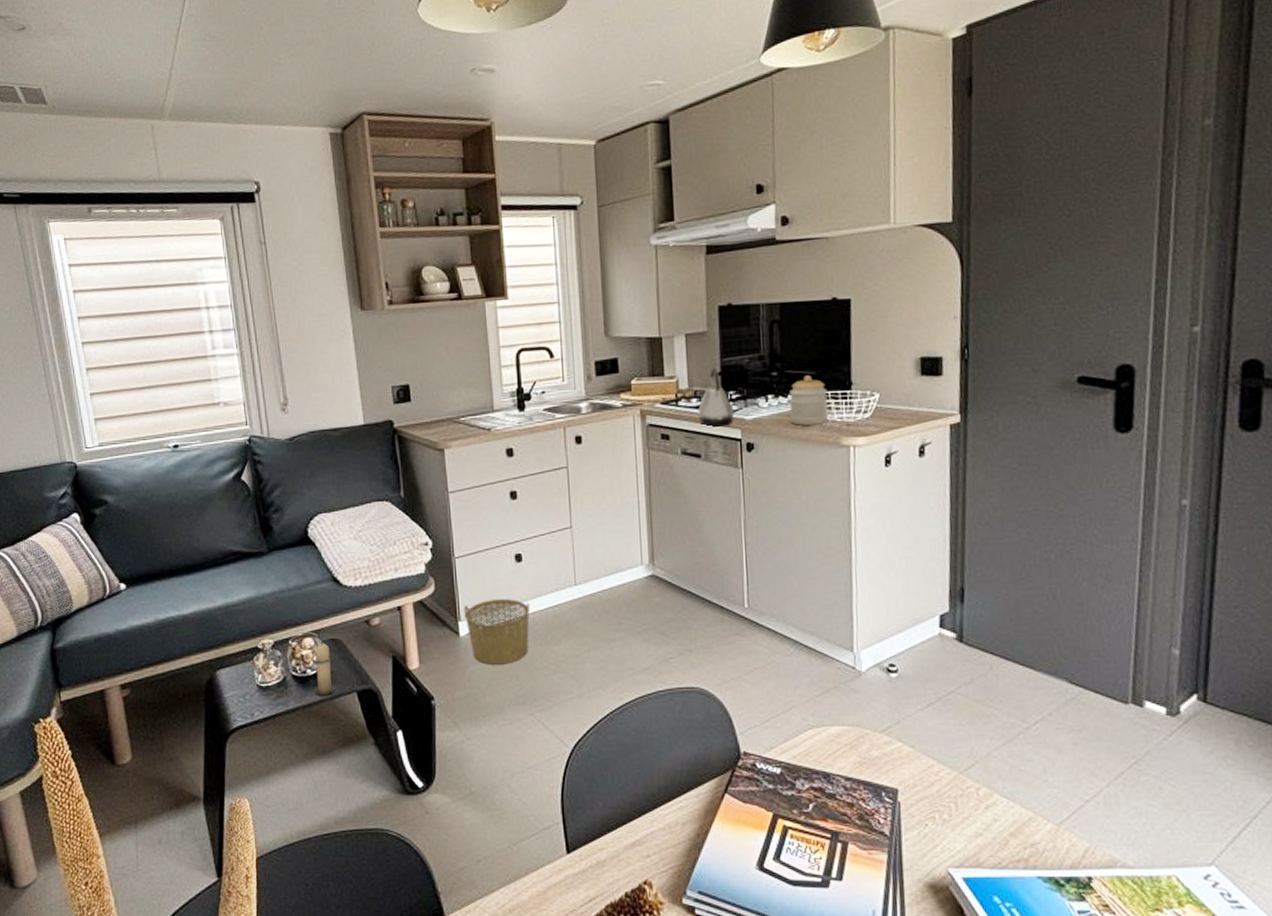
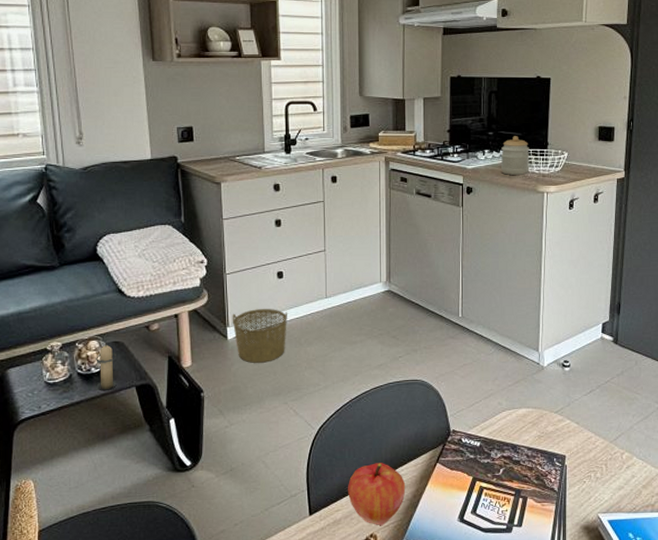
fruit: none [612,791,686,871] -> present [347,463,406,526]
kettle: present [697,368,735,427] -> none [430,126,459,173]

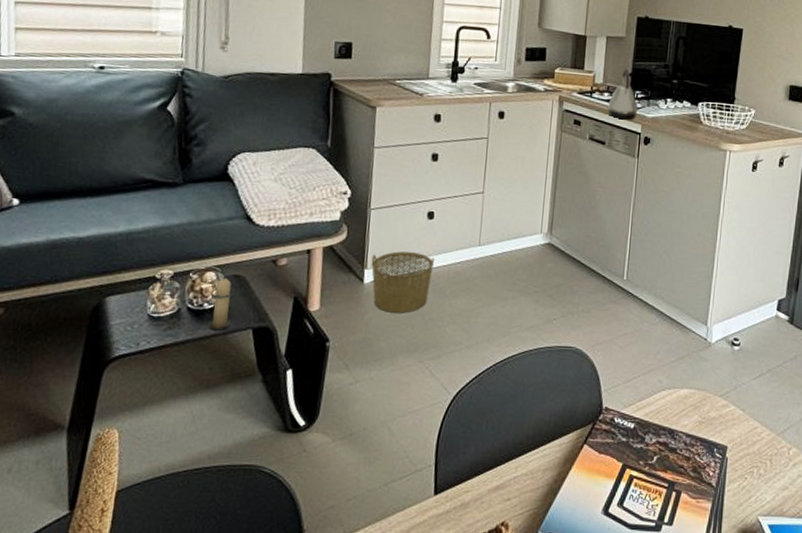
fruit: present [347,463,406,526] -> none [480,439,547,514]
kettle: none [430,126,459,173] -> present [607,69,639,120]
jar: present [500,136,530,175] -> none [682,87,715,130]

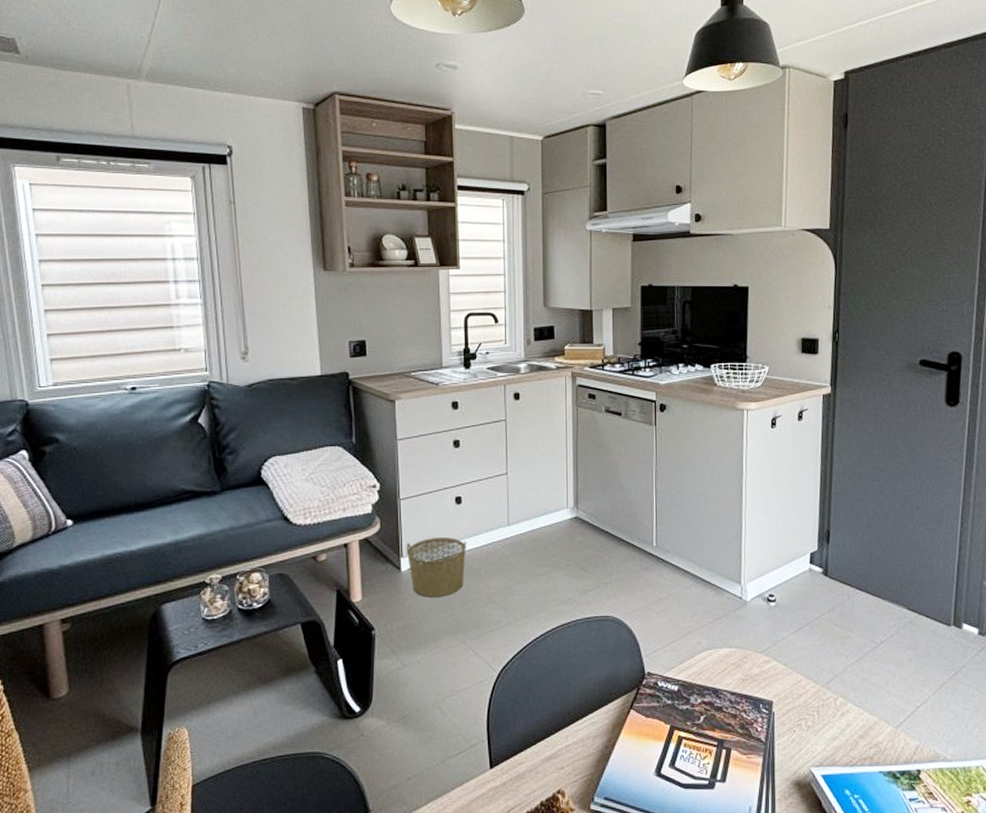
candle: present [207,276,235,332] -> none [258,575,280,629]
kettle: present [607,69,639,120] -> none [620,338,652,389]

